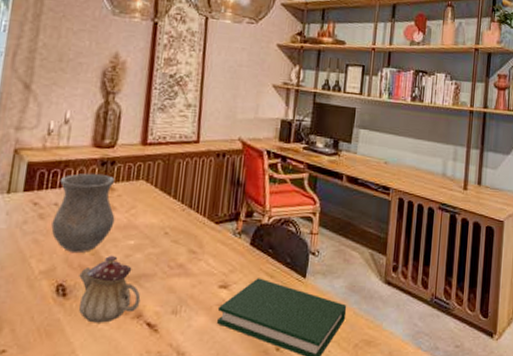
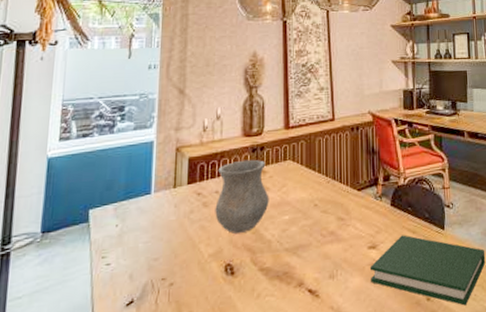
teapot: present [79,255,141,323] -> none [244,231,300,296]

